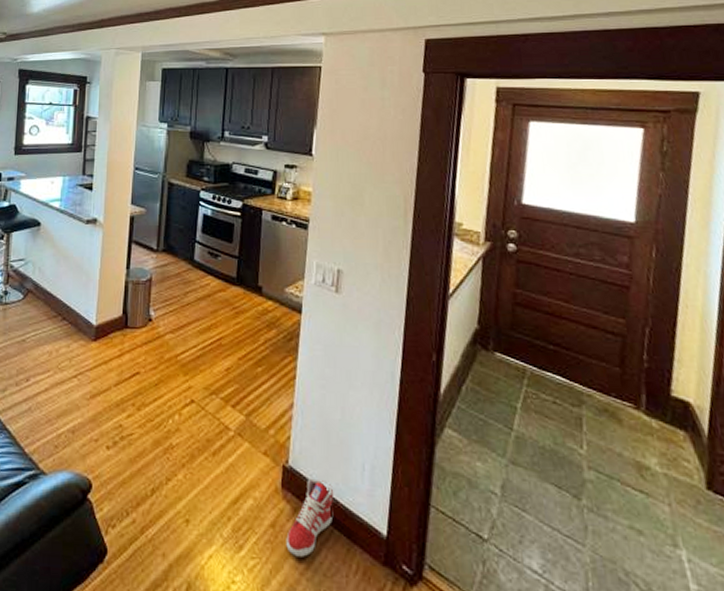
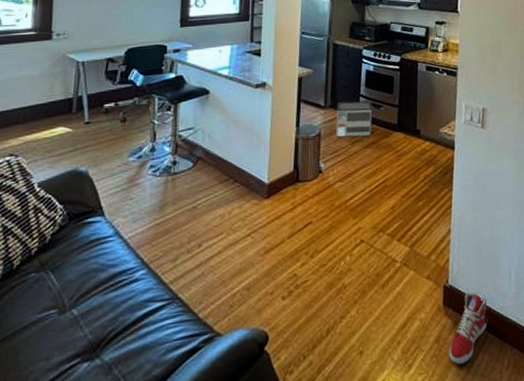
architectural model: none [168,246,209,288] -> present [336,101,373,138]

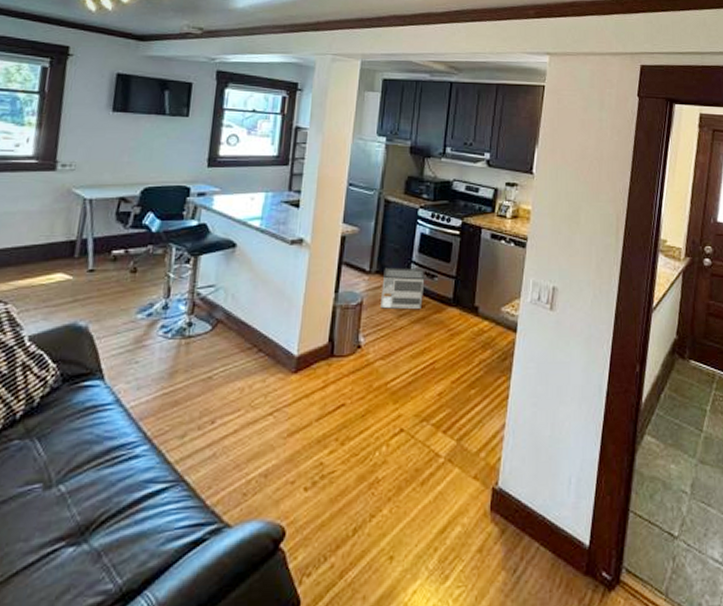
sneaker: present [449,292,488,365] -> none [493,497,542,579]

